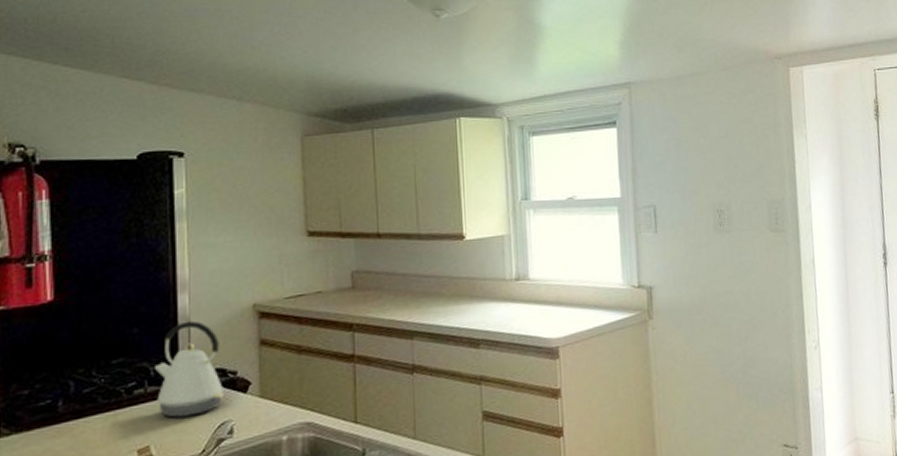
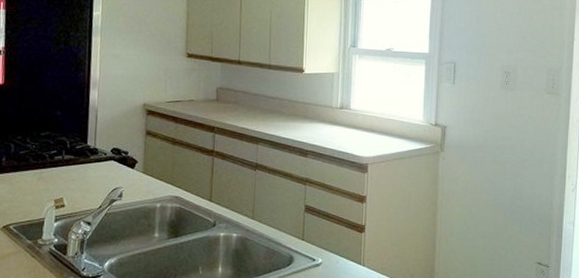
kettle: present [153,320,225,418] -> none [69,110,119,180]

